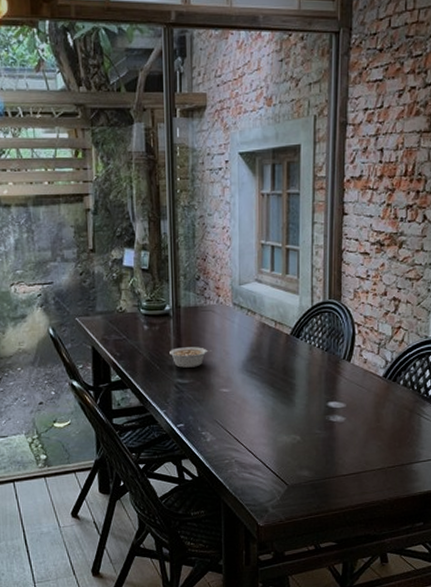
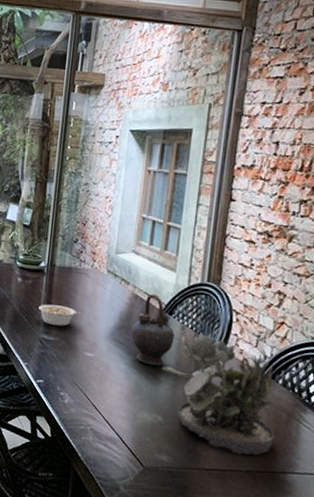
teapot: none [263,319,303,390] -> present [131,293,175,366]
succulent plant: none [294,348,400,456] -> present [161,332,275,456]

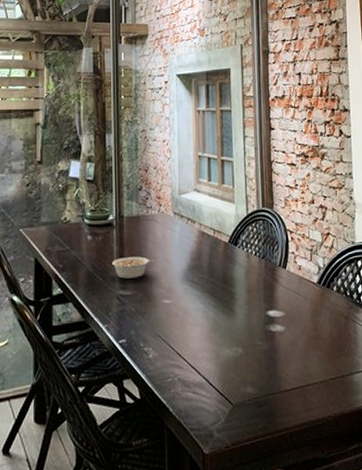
teapot: present [131,293,175,366] -> none [203,228,242,299]
succulent plant: present [161,332,275,456] -> none [234,256,339,367]

